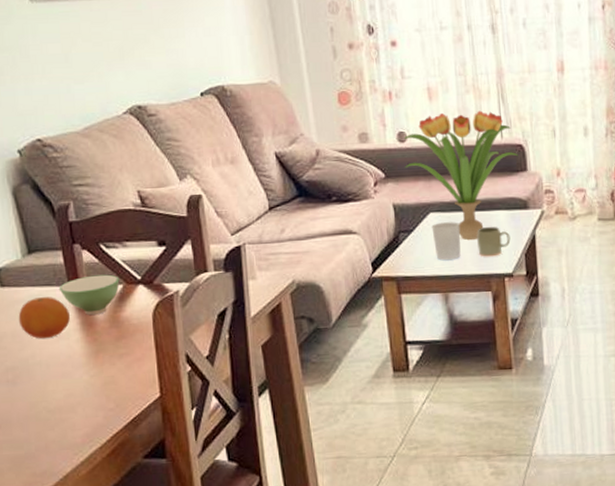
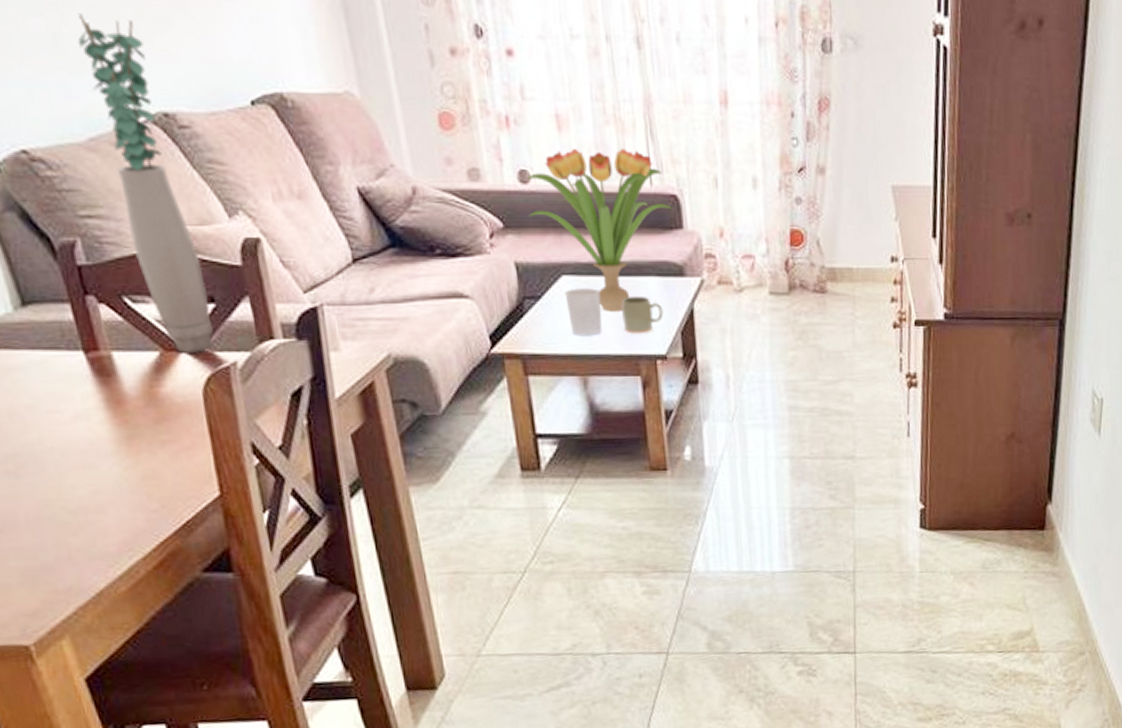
fruit: present [18,297,70,339] -> none [15,364,89,418]
bowl: present [58,274,120,315] -> none [69,337,155,389]
vase: none [83,38,163,285] -> present [78,13,214,353]

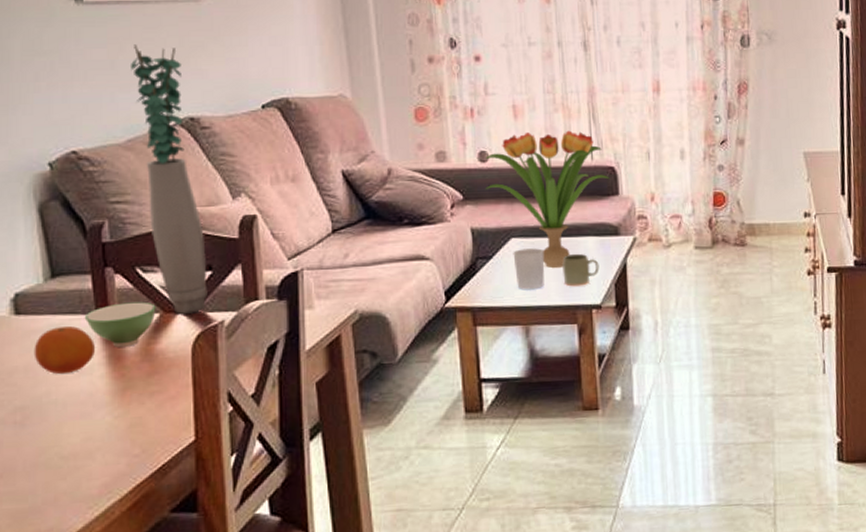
fruit: none [15,364,89,418] -> present [34,326,95,374]
bowl: none [69,337,155,389] -> present [84,301,156,347]

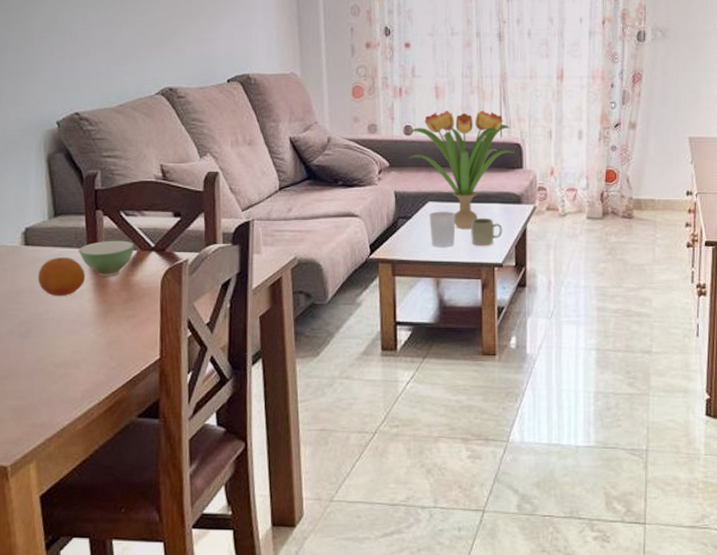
vase: present [131,44,208,314] -> none [125,26,177,252]

